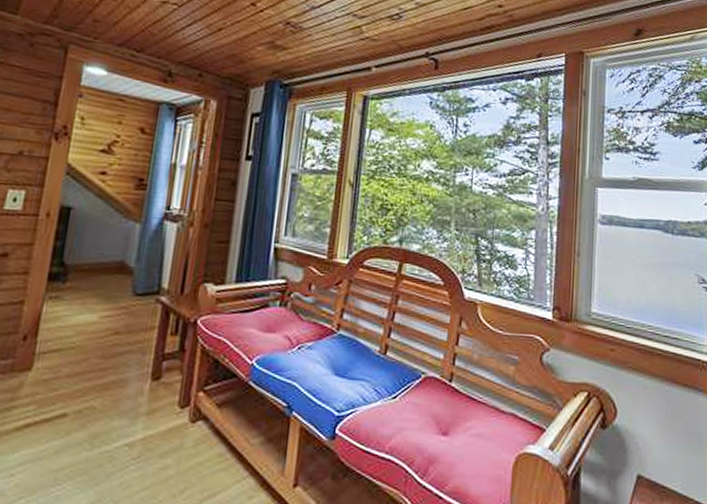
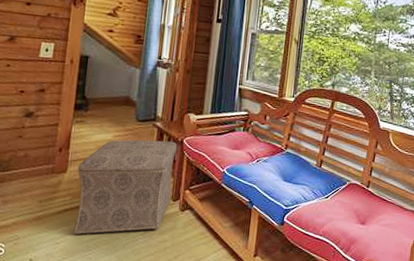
ottoman: none [35,321,189,461] -> present [73,140,178,235]

